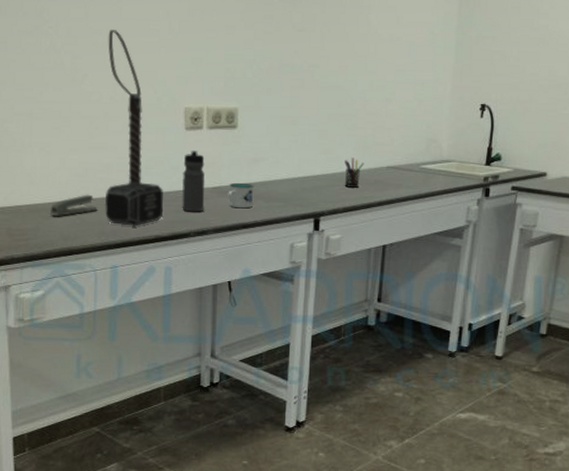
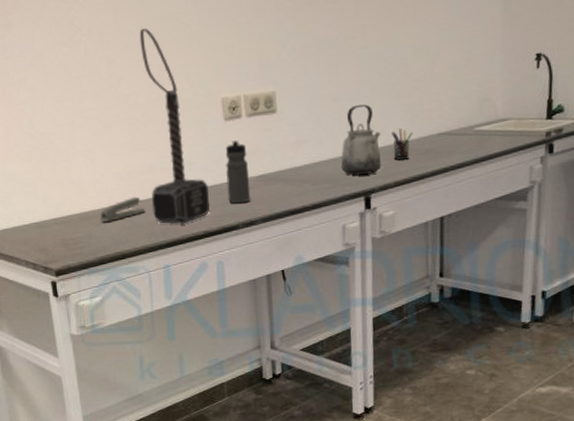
mug: present [228,182,254,209] -> none [273,168,299,195]
kettle: none [294,131,334,197] -> present [340,104,381,175]

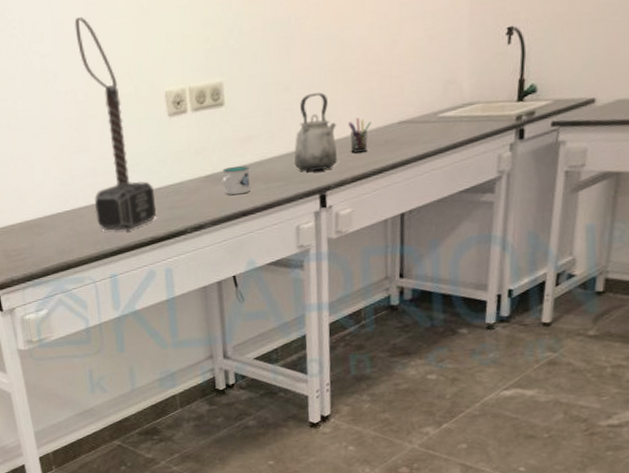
stapler: present [100,196,146,222] -> none [42,203,89,231]
water bottle: present [225,140,251,204] -> none [171,138,199,207]
mug: none [273,168,299,195] -> present [222,166,250,195]

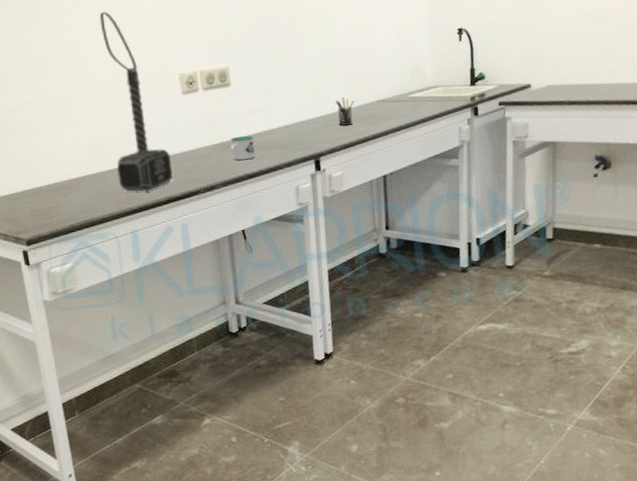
kettle: present [293,92,337,172] -> none [291,76,328,141]

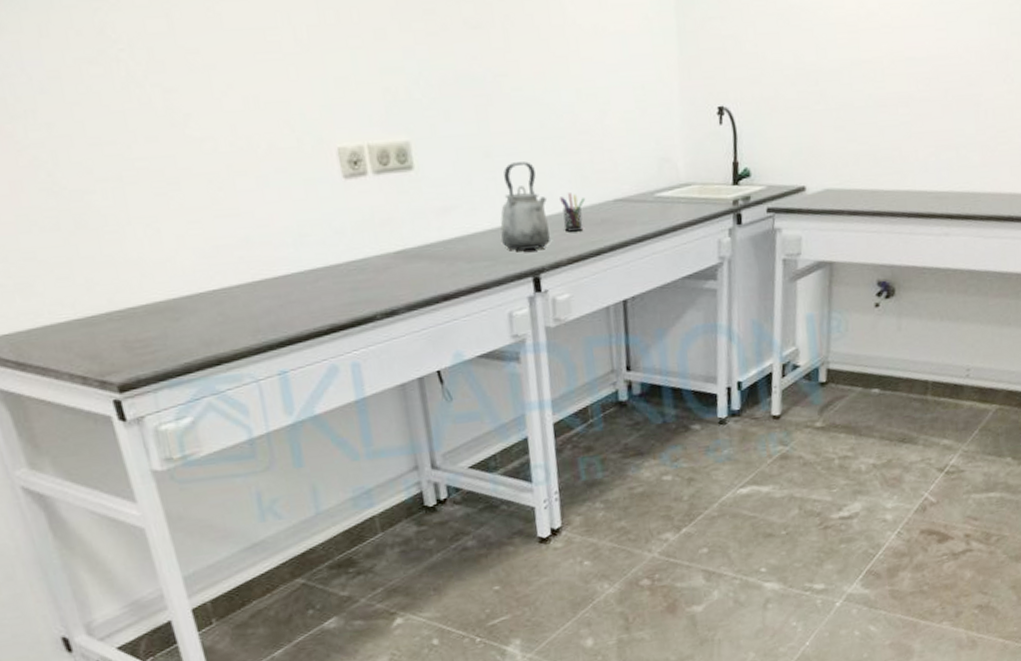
hammer: present [99,12,173,192] -> none [208,46,335,318]
mug: present [230,136,255,161] -> none [416,241,451,276]
kettle: none [291,76,328,141] -> present [500,162,550,251]

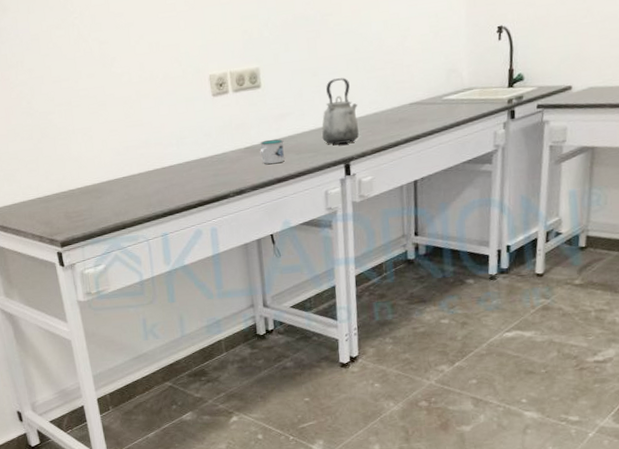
mug: none [416,241,451,276] -> present [260,139,285,165]
pen holder: present [560,193,586,232] -> none [368,99,388,130]

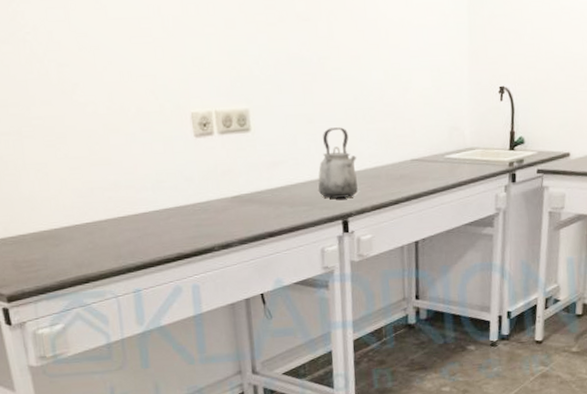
mug: present [260,139,285,165] -> none [249,189,277,217]

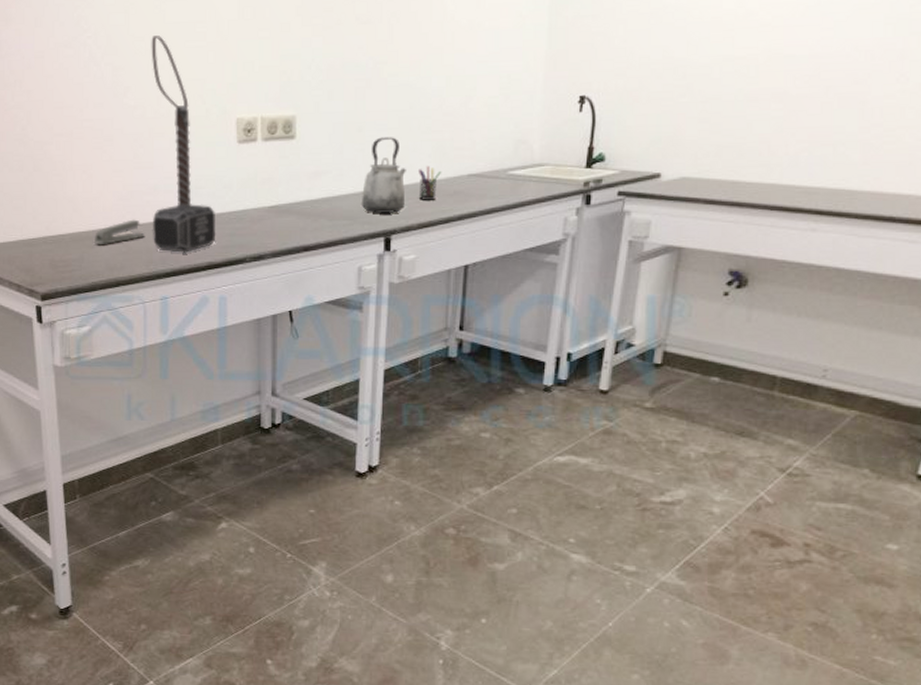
stapler: none [57,215,111,243] -> present [95,219,145,244]
hammer: none [95,31,183,247] -> present [151,35,216,254]
pen holder: none [367,153,388,185] -> present [418,166,442,200]

